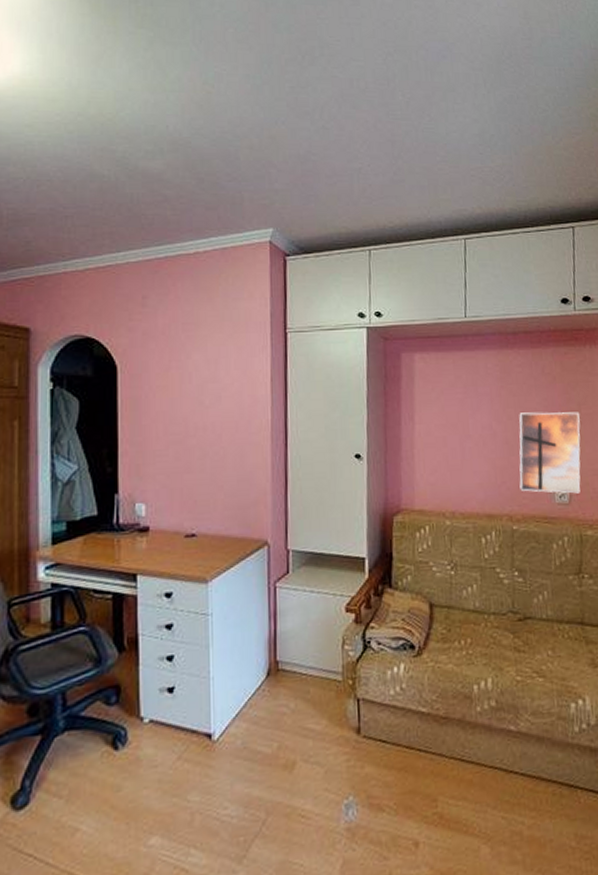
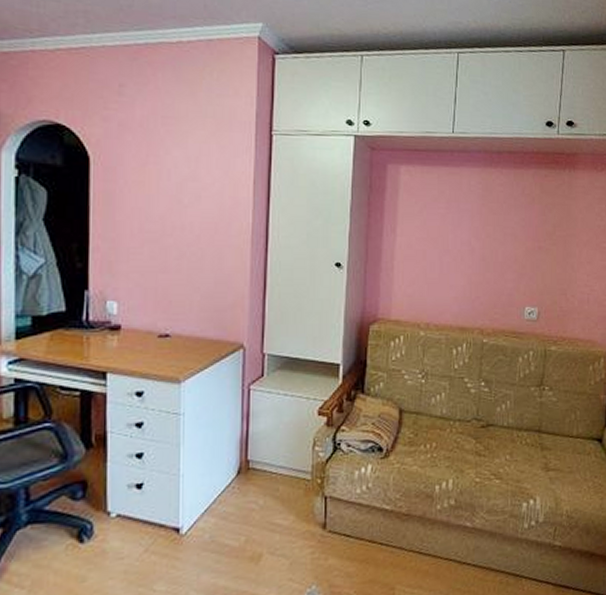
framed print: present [519,412,581,494] -> none [492,231,554,311]

